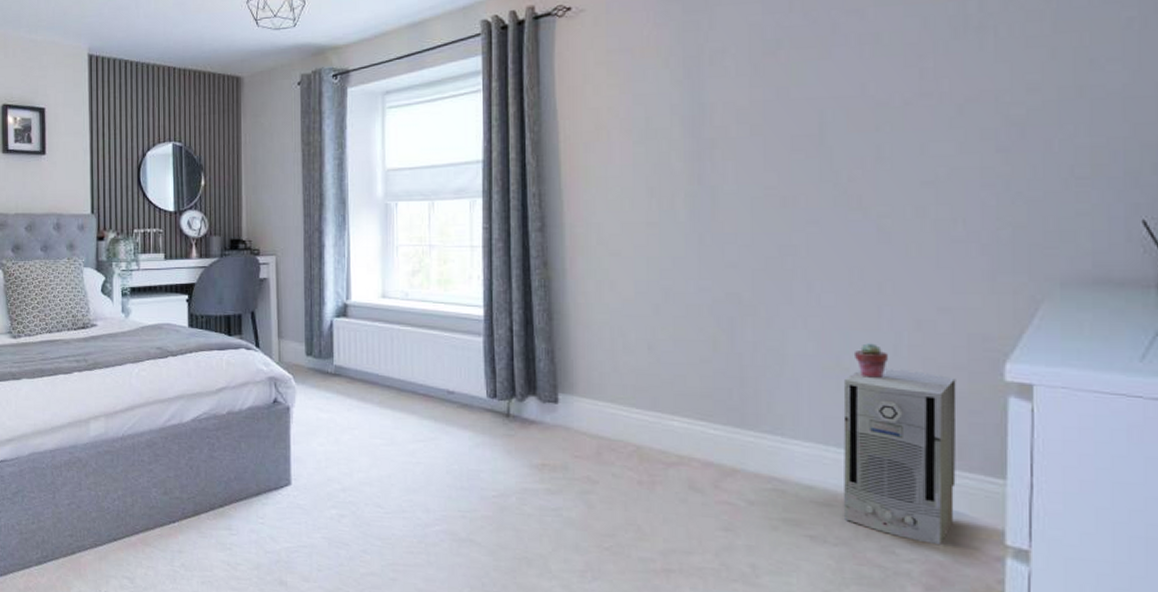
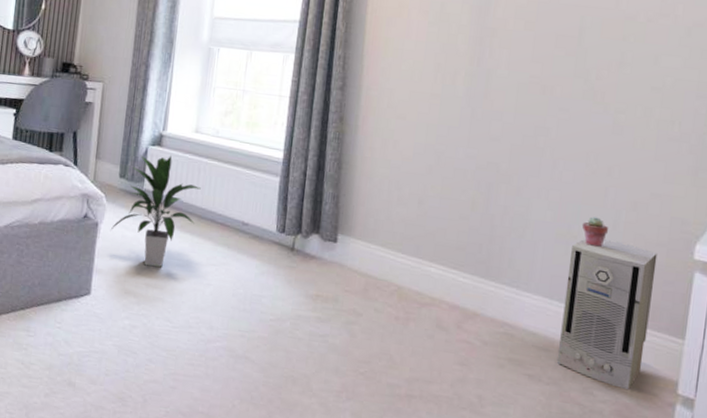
indoor plant: none [303,325,396,449] -> present [110,155,201,268]

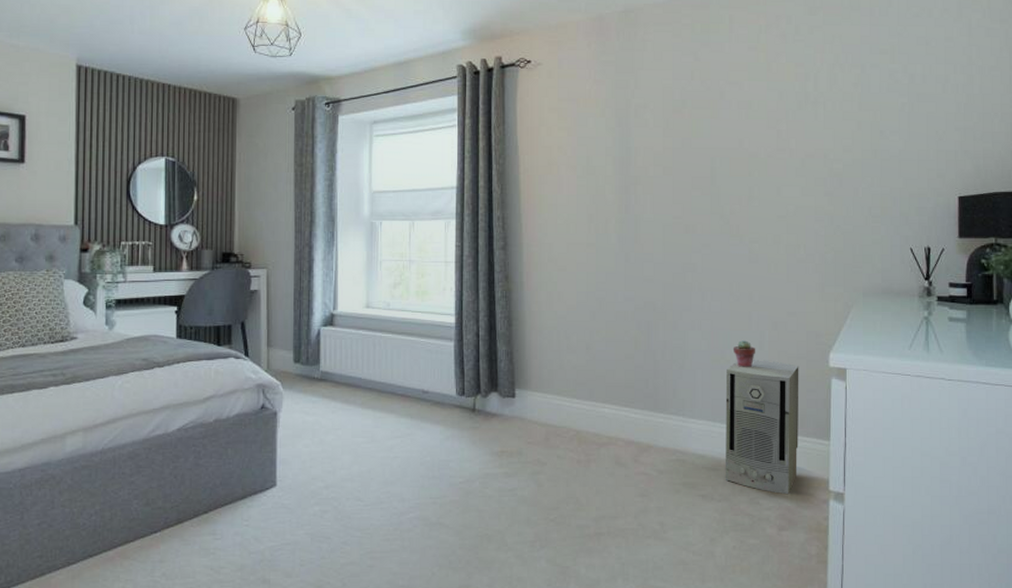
indoor plant: present [110,155,201,268] -> none [290,333,378,448]

